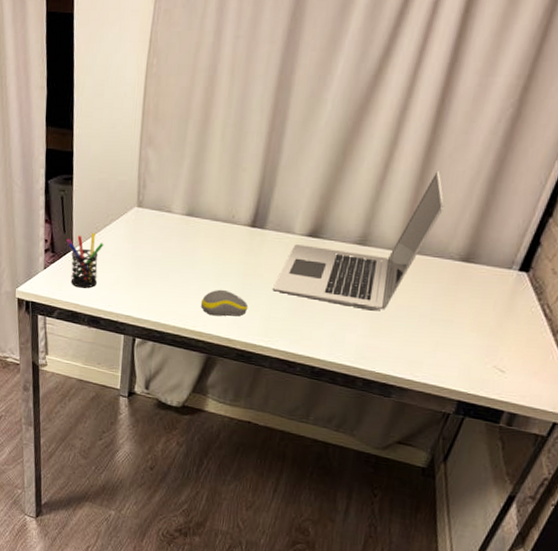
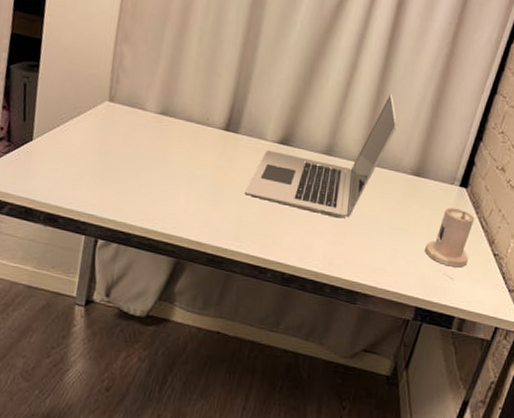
pen holder: present [66,232,104,288] -> none [26,123,69,183]
computer mouse: present [200,289,249,317] -> none [171,190,221,219]
candle: none [472,295,536,360] -> present [425,207,475,268]

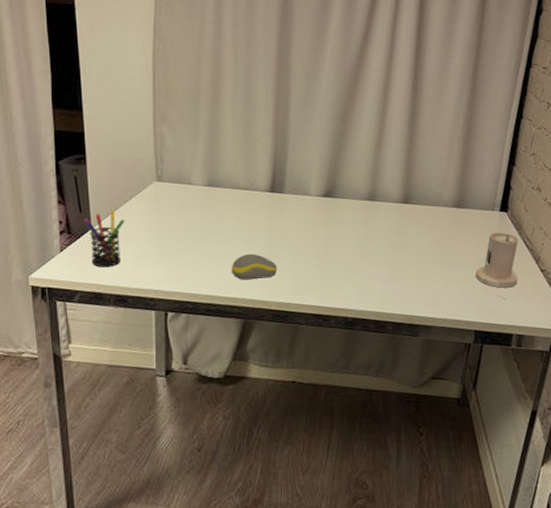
pen holder: none [26,123,69,183] -> present [83,209,125,267]
computer mouse: none [171,190,221,219] -> present [231,253,278,280]
laptop: present [245,94,398,219] -> none [299,134,433,259]

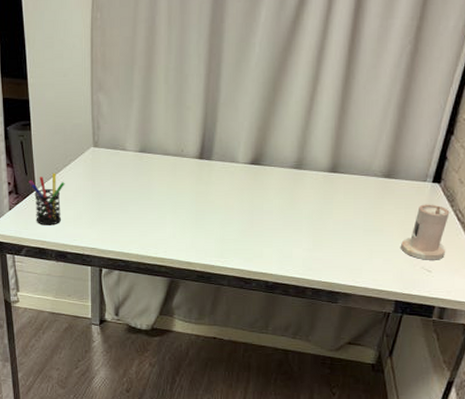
computer mouse: present [231,253,278,280] -> none [160,217,204,242]

